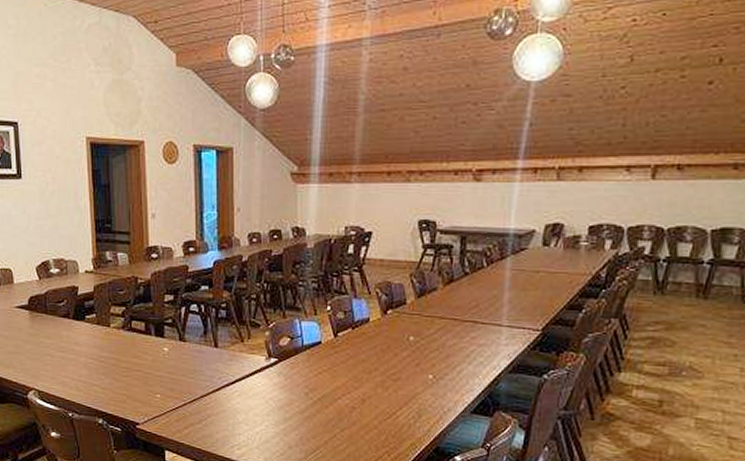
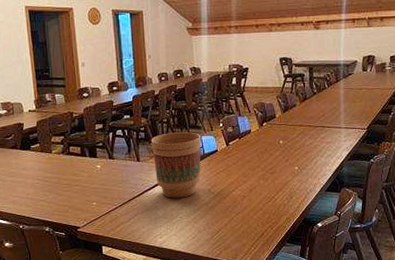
flower pot: none [233,313,301,401] -> present [150,132,202,199]

